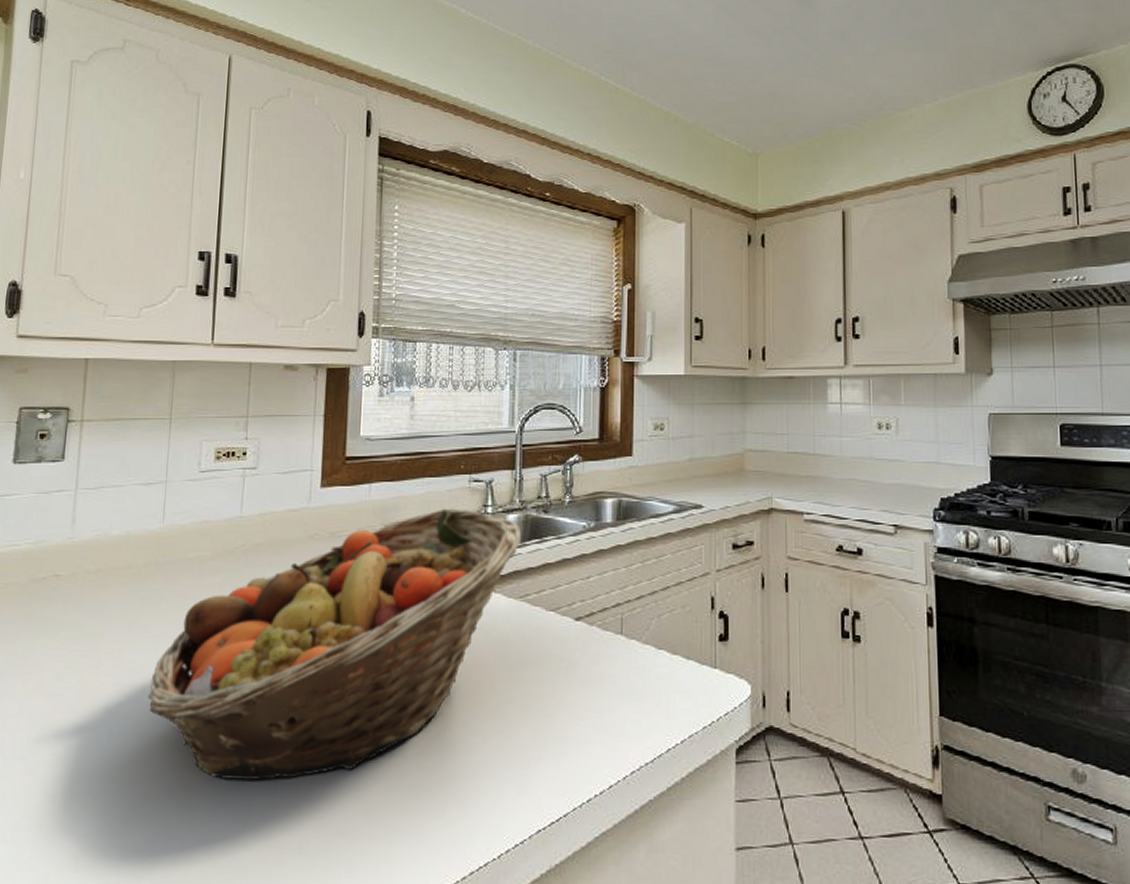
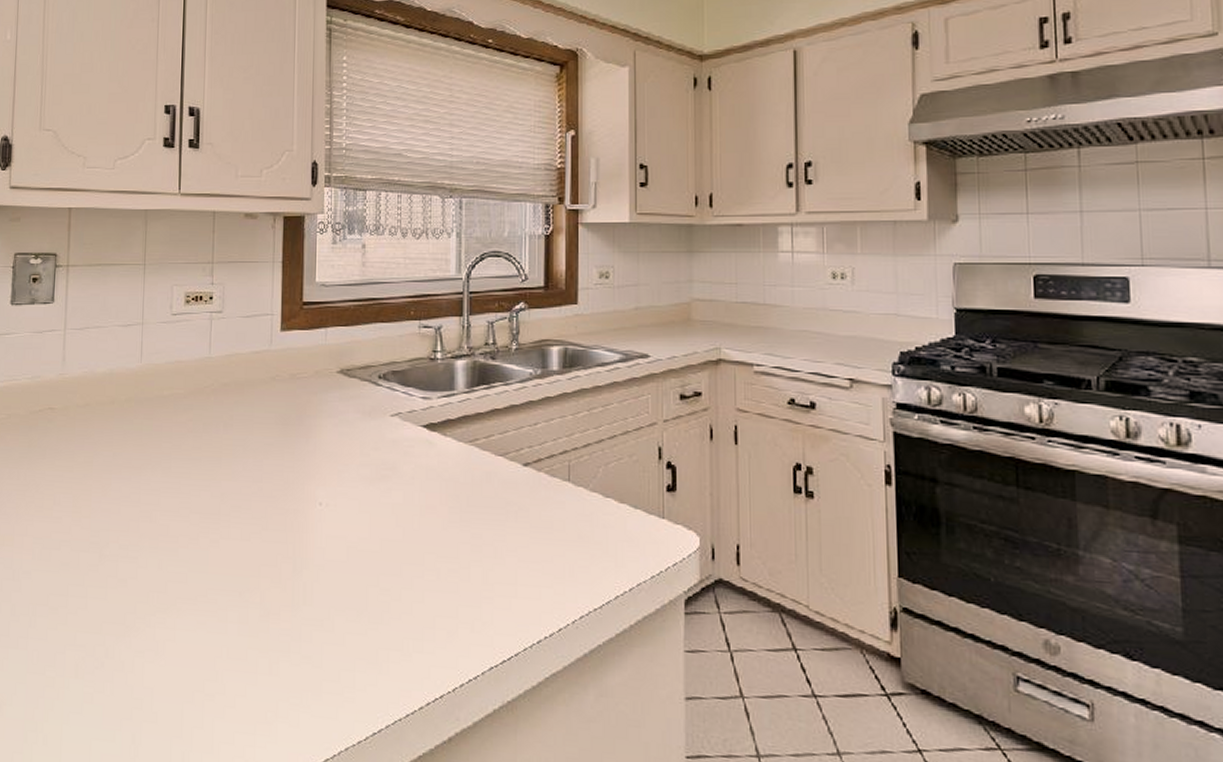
fruit basket: present [147,508,522,781] -> none [132,353,471,605]

